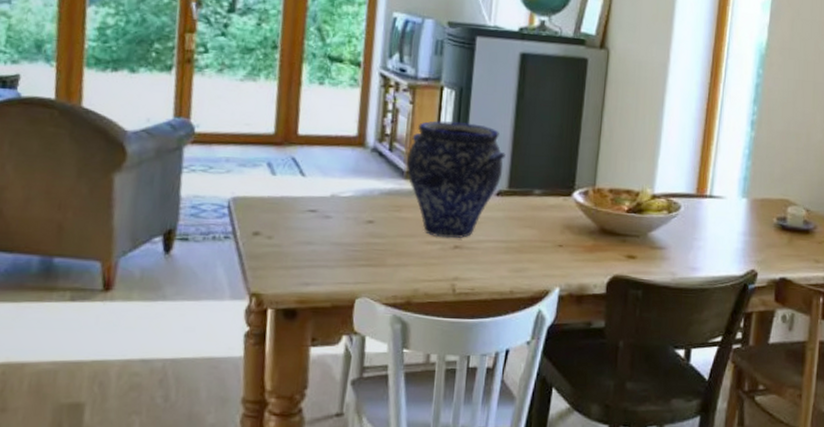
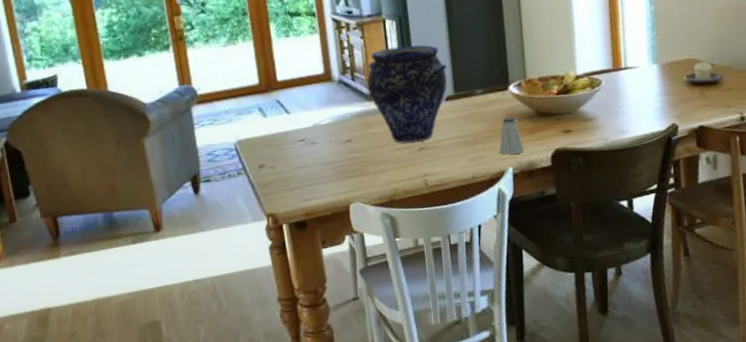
saltshaker: none [548,227,578,273] -> present [499,116,524,155]

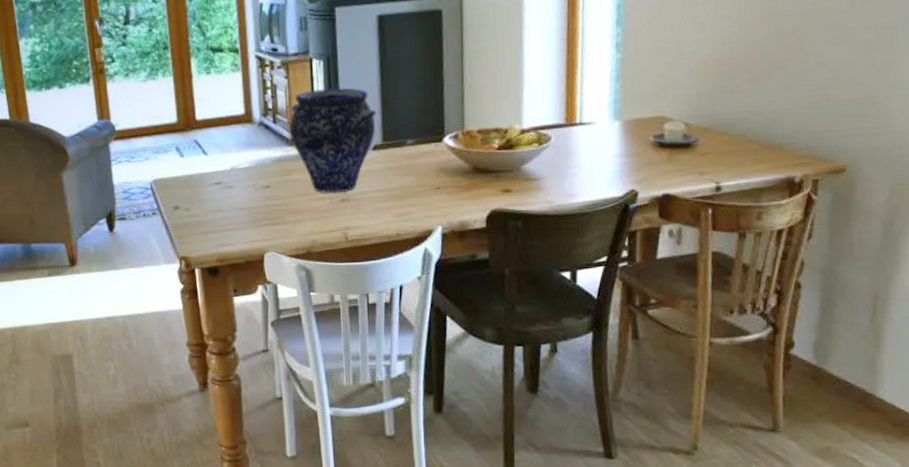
saltshaker: present [499,116,524,155] -> none [428,171,456,213]

